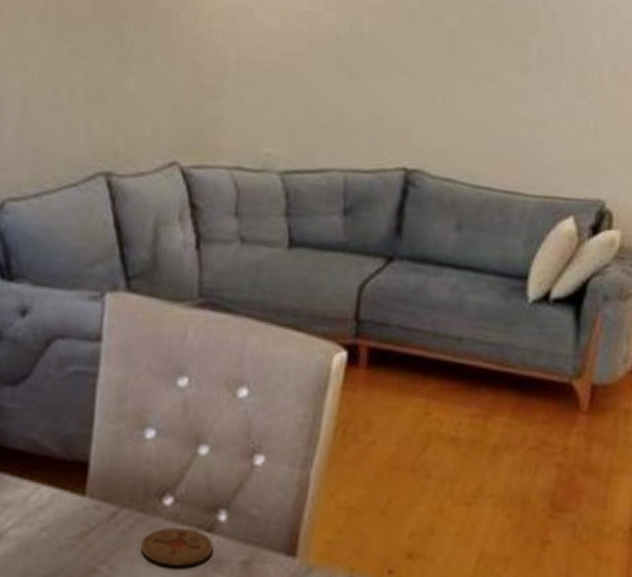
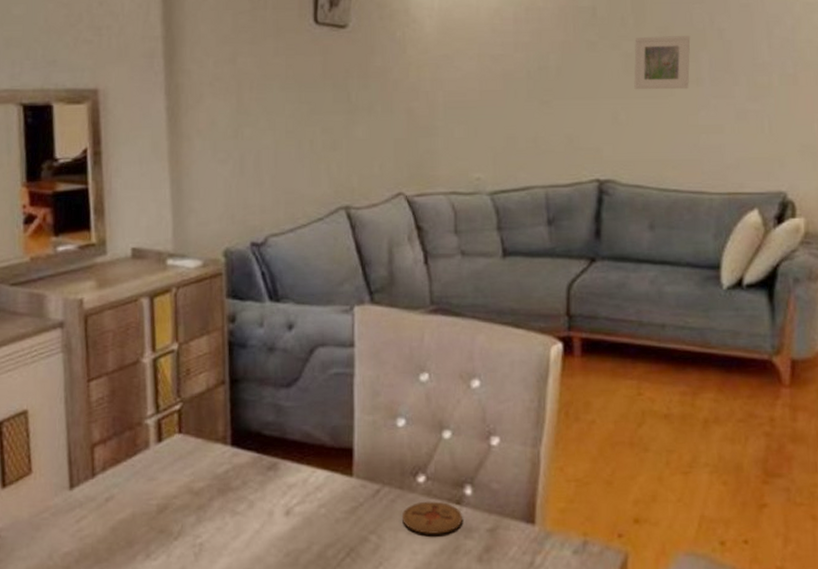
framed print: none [455,11,521,76] -> present [634,36,690,90]

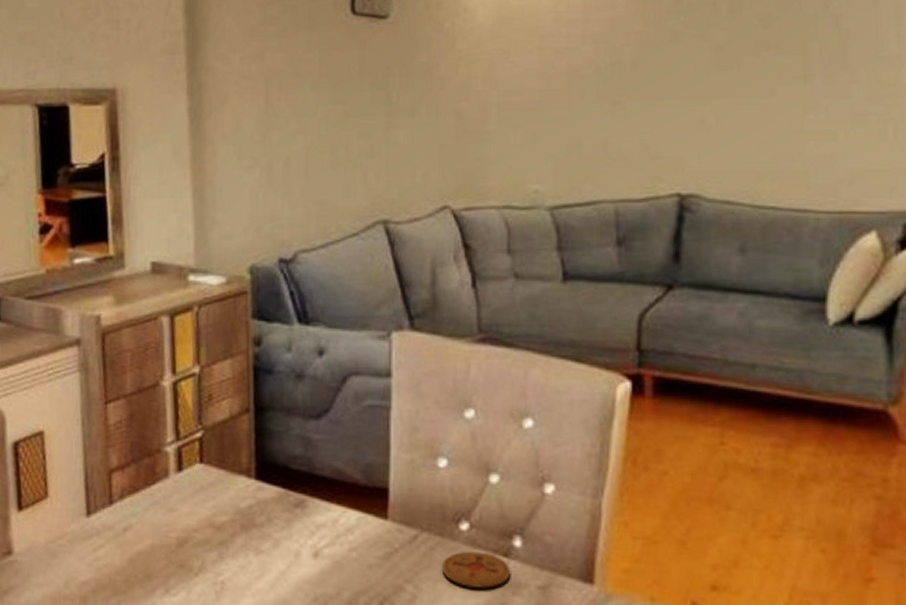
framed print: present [634,36,690,90] -> none [726,23,798,89]

